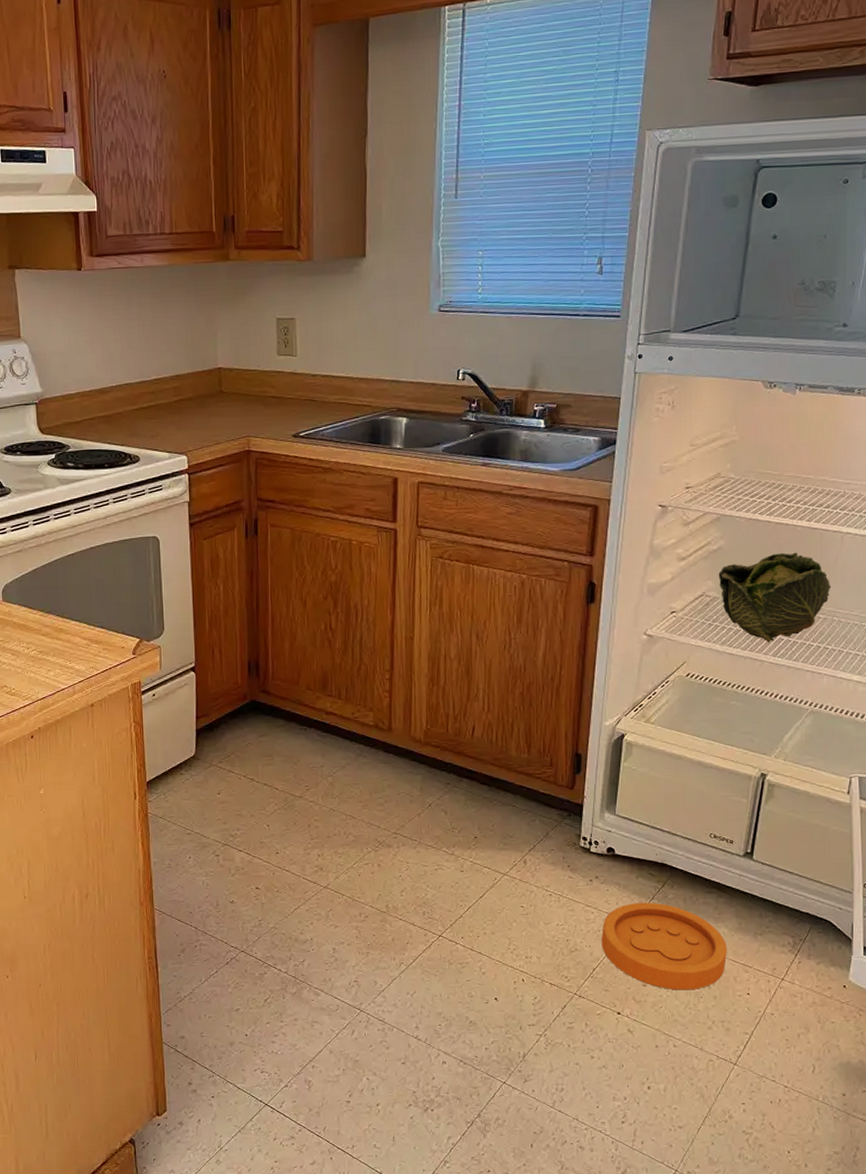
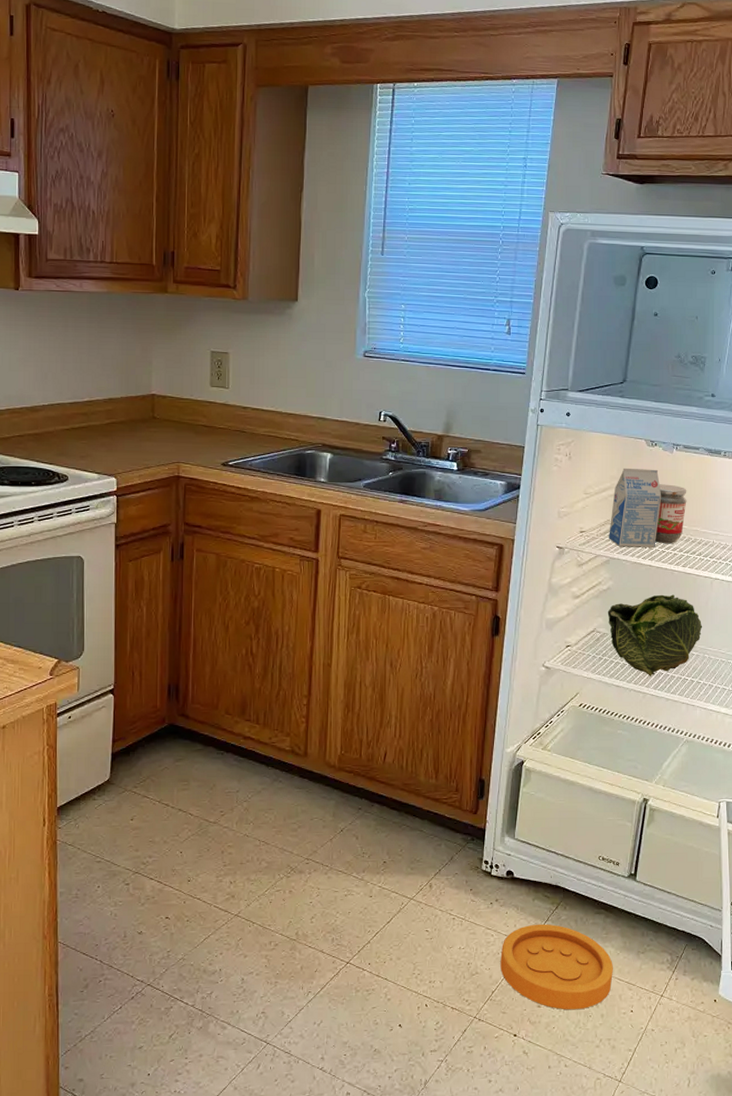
milk carton: none [719,414,782,502] -> present [609,467,662,548]
jam: none [774,430,813,496] -> present [655,484,687,543]

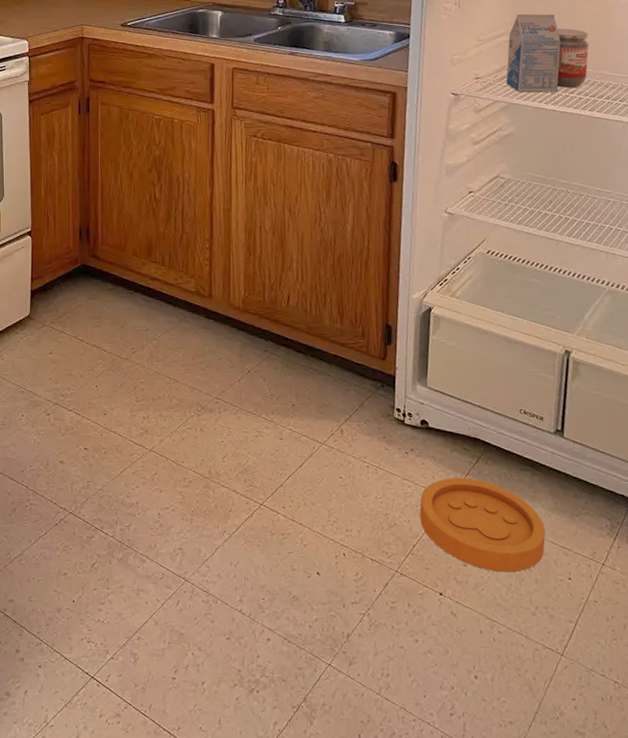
vegetable: present [607,594,703,676] -> none [510,139,618,223]

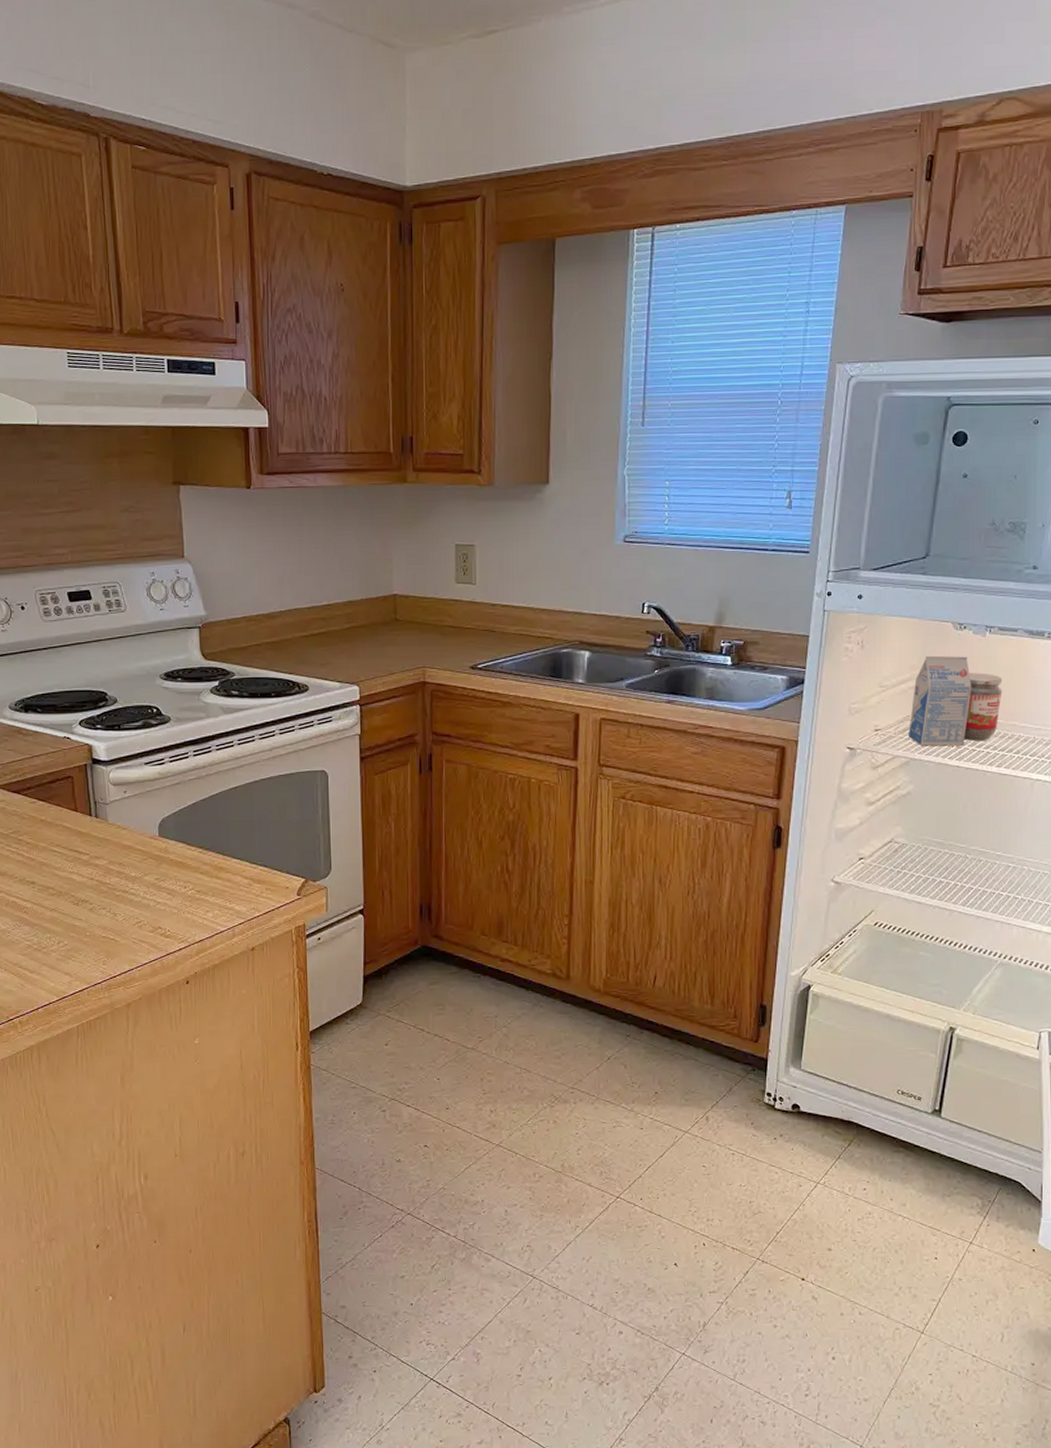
pet bowl: present [420,477,545,572] -> none [786,1162,914,1255]

